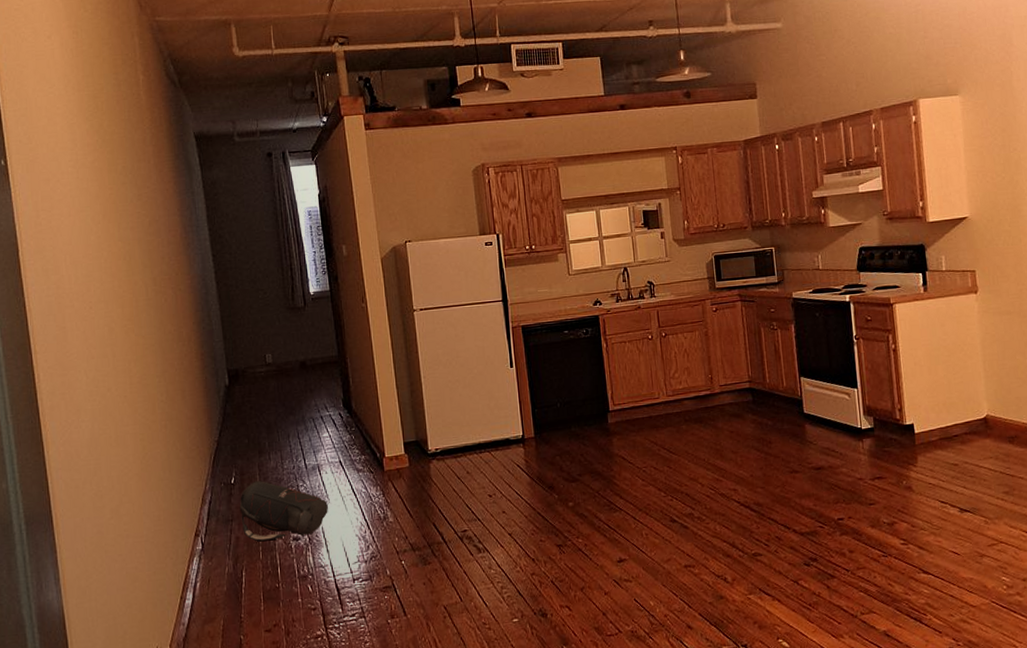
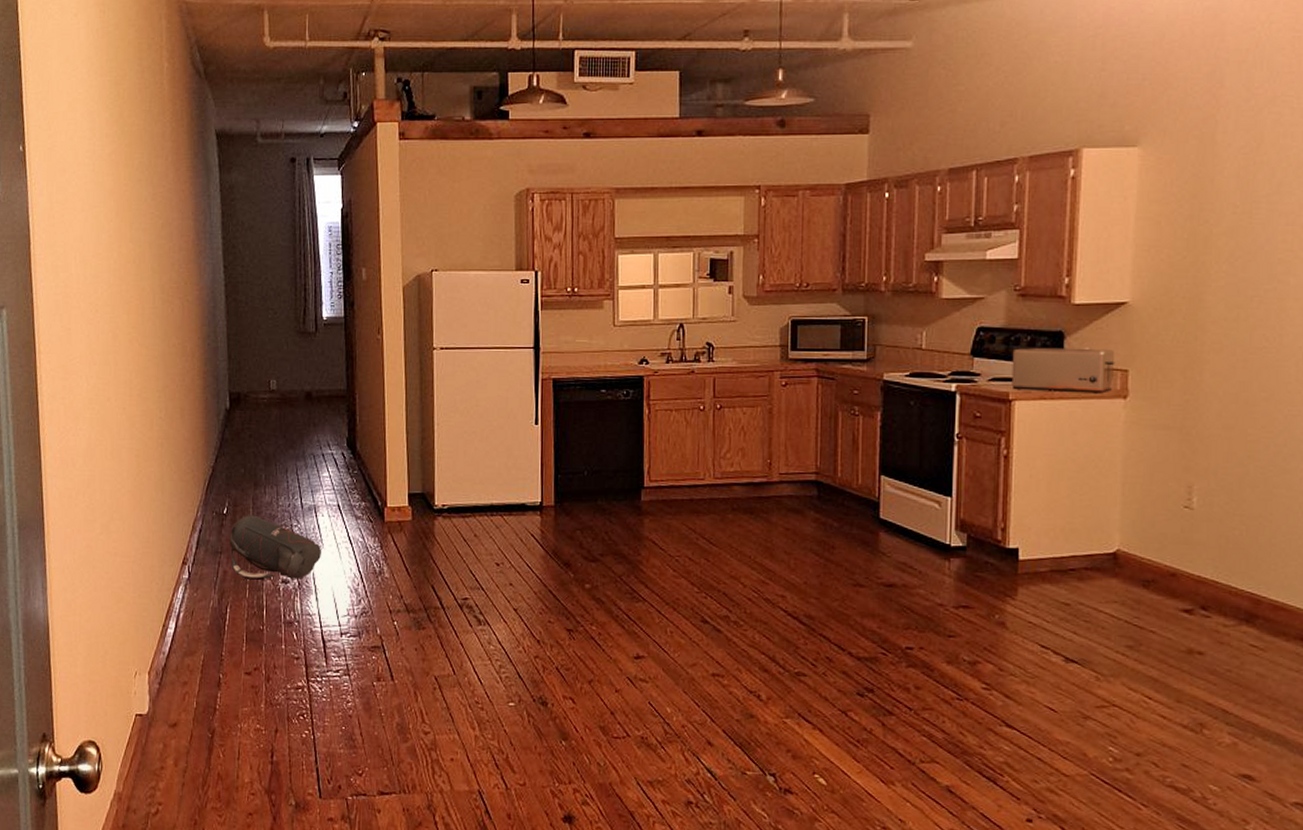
toaster: none [888,255,966,296] -> present [1011,347,1115,395]

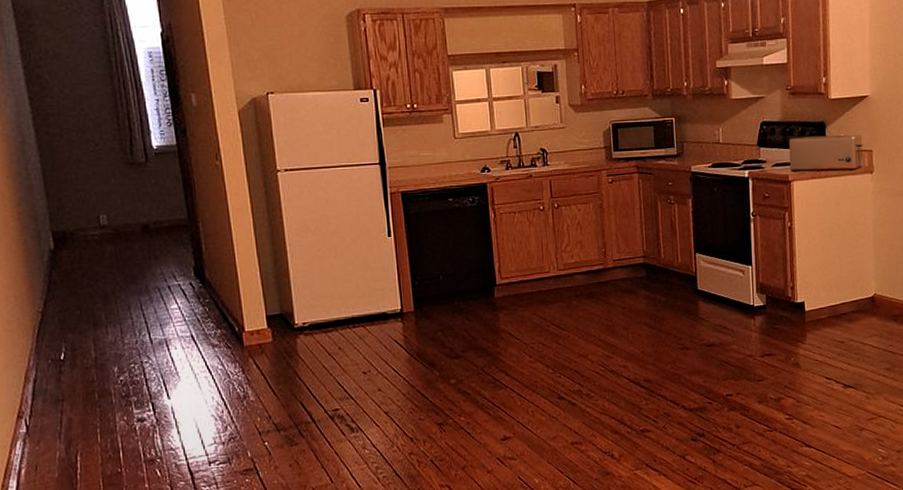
backpack: present [229,515,322,580] -> none [71,357,179,423]

